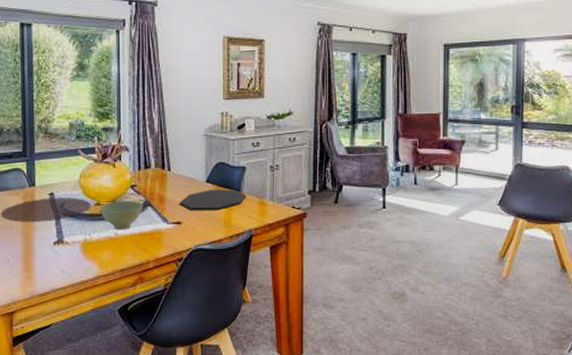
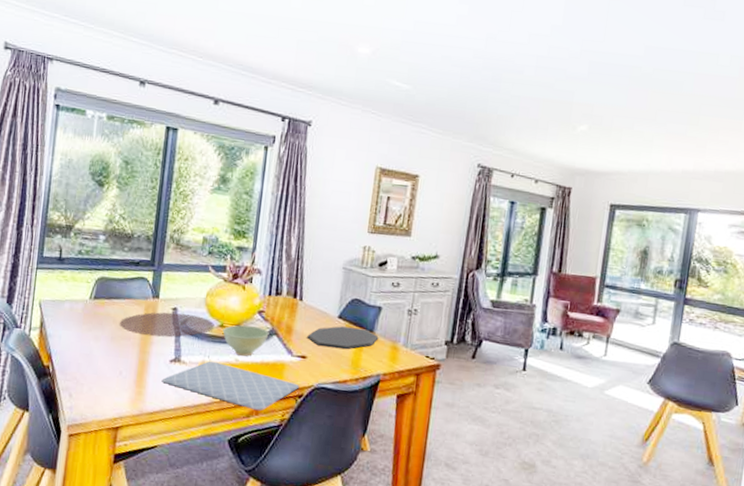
placemat: none [48,238,179,279] -> present [161,361,300,411]

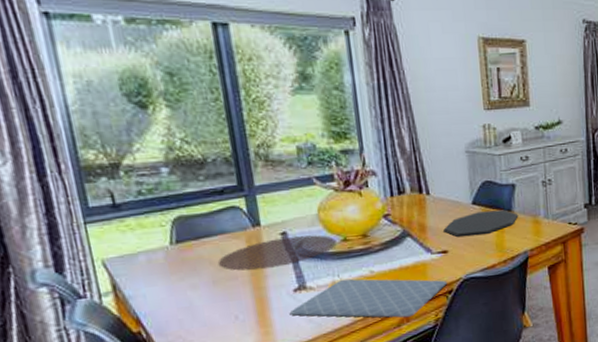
bowl: present [222,325,269,357] -> none [347,232,401,267]

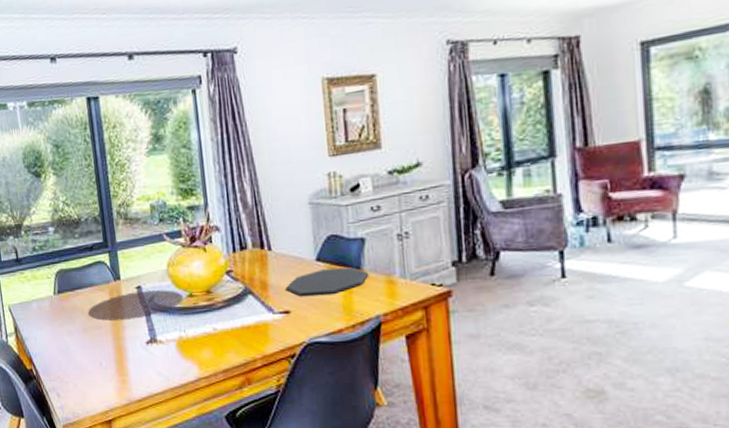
placemat: present [289,278,448,318] -> none [142,334,290,380]

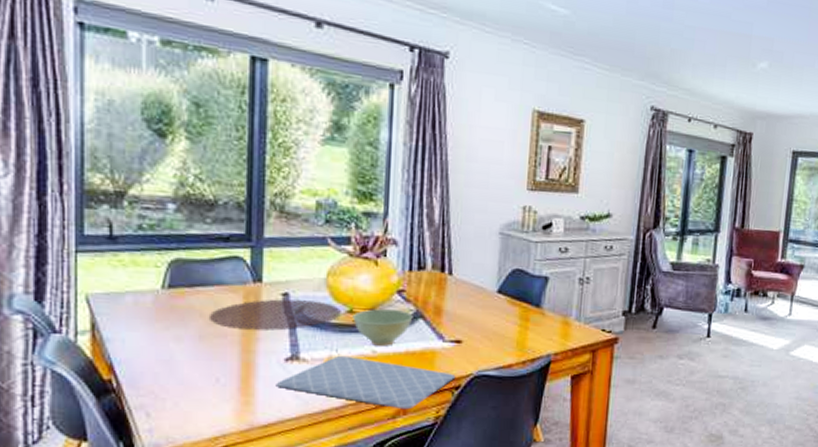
placemat: none [142,334,290,380] -> present [276,355,456,410]
bowl: none [192,289,243,324] -> present [352,309,413,346]
placemat: present [285,267,369,296] -> none [461,302,547,328]

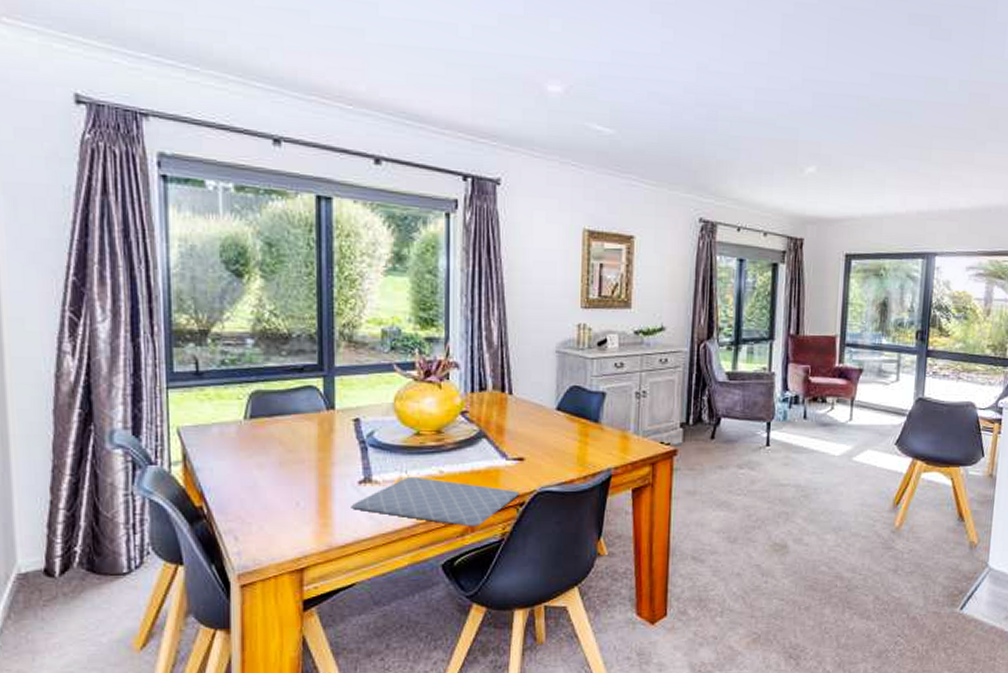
place mat: present [210,299,341,330] -> none [289,425,409,455]
bowl: present [352,309,413,346] -> none [420,430,477,466]

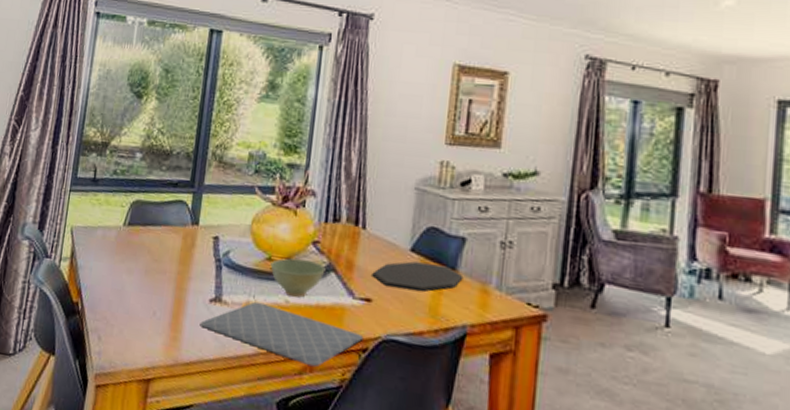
bowl: none [420,430,477,466] -> present [270,258,326,298]
placemat: none [522,419,606,444] -> present [372,261,464,291]

